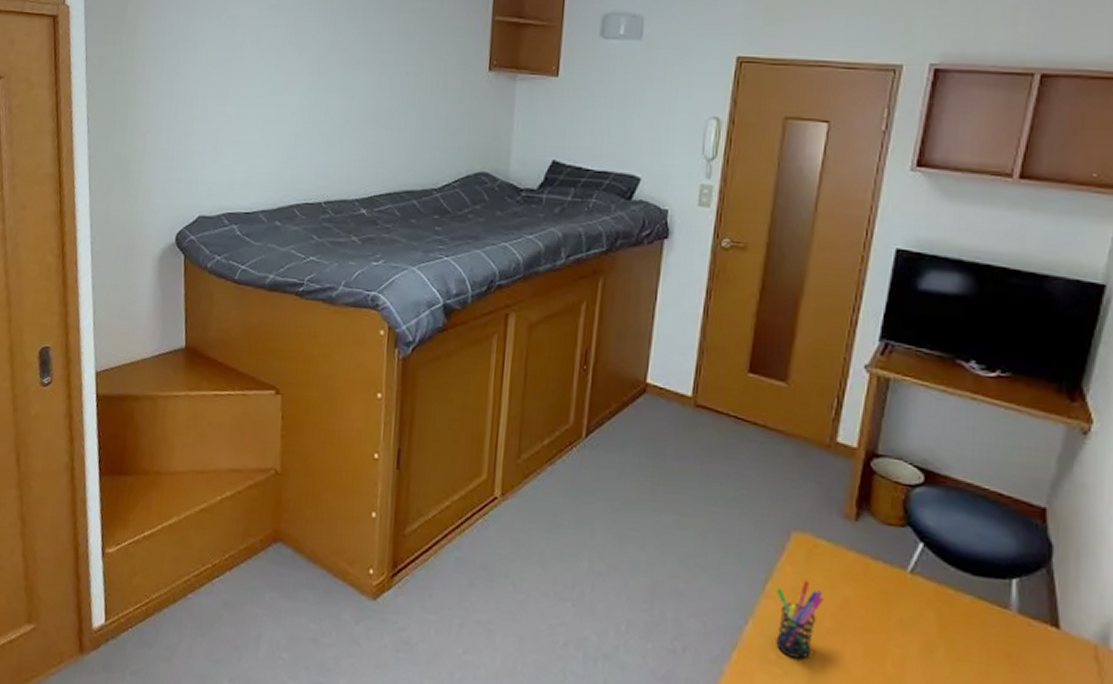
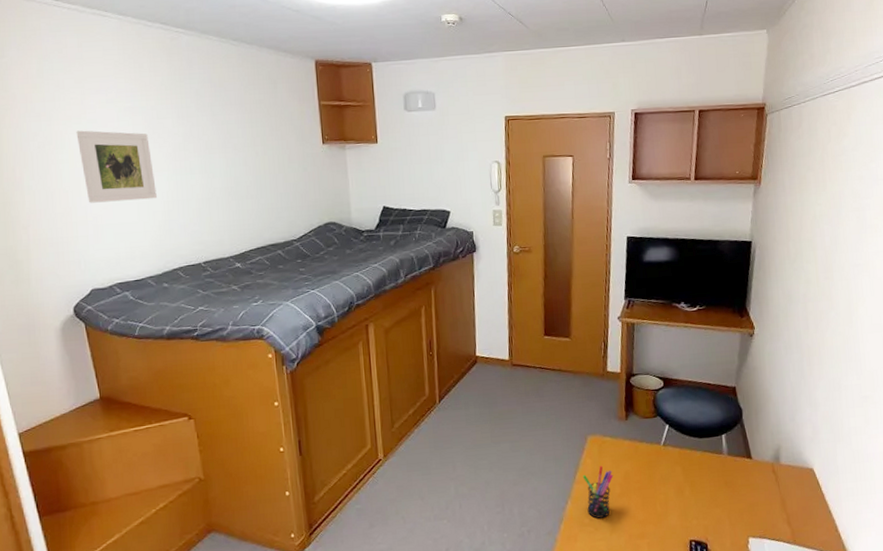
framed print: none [212,27,289,117] -> present [76,130,157,203]

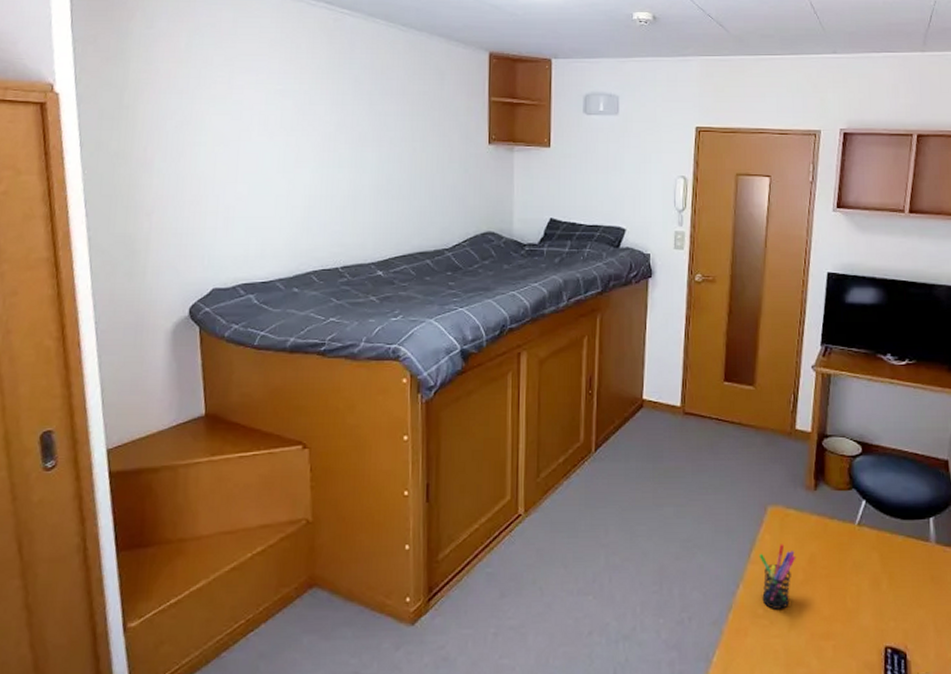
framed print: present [76,130,157,203] -> none [218,111,299,192]

